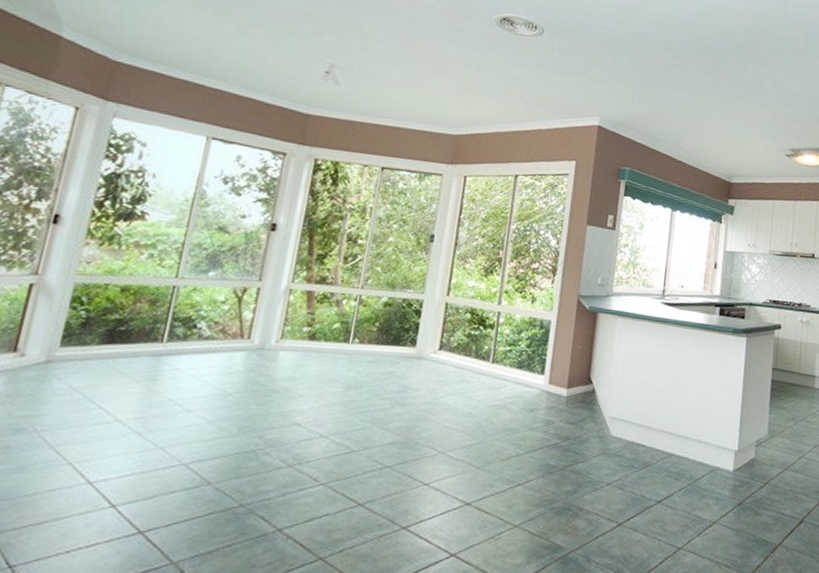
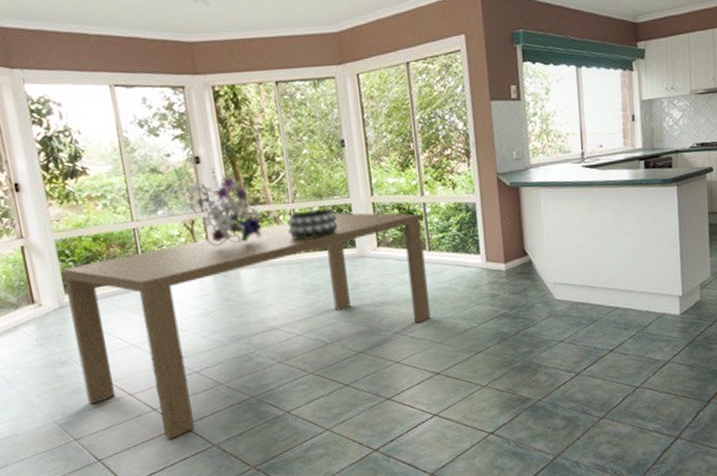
dining table: none [29,307,492,548] -> present [63,212,431,439]
bouquet: none [240,237,331,322] -> present [189,167,265,247]
decorative bowl: none [347,298,405,330] -> present [287,208,338,240]

